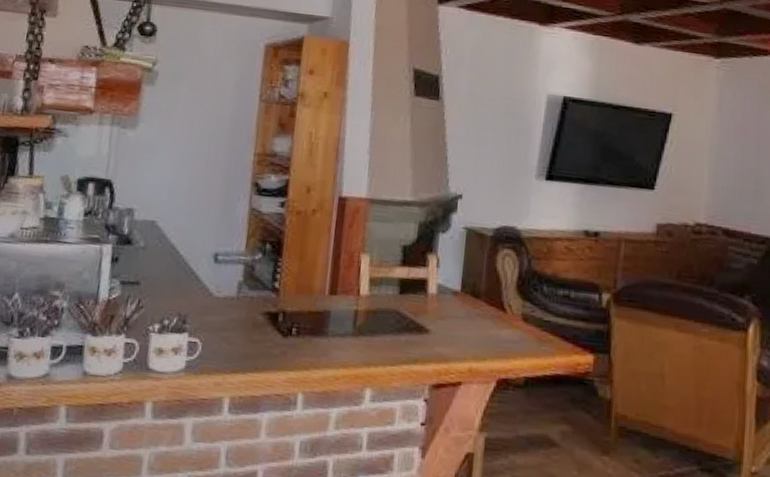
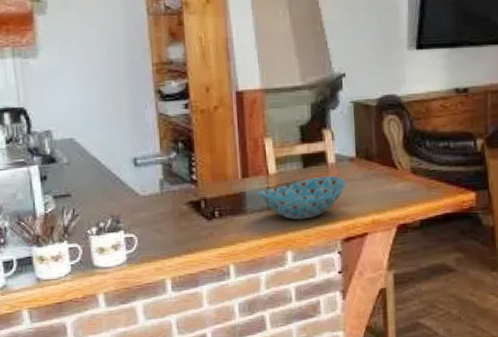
bowl: none [343,306,445,355] -> present [257,175,346,220]

